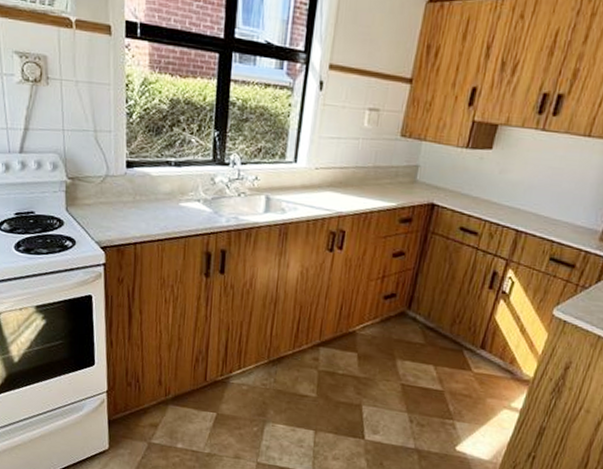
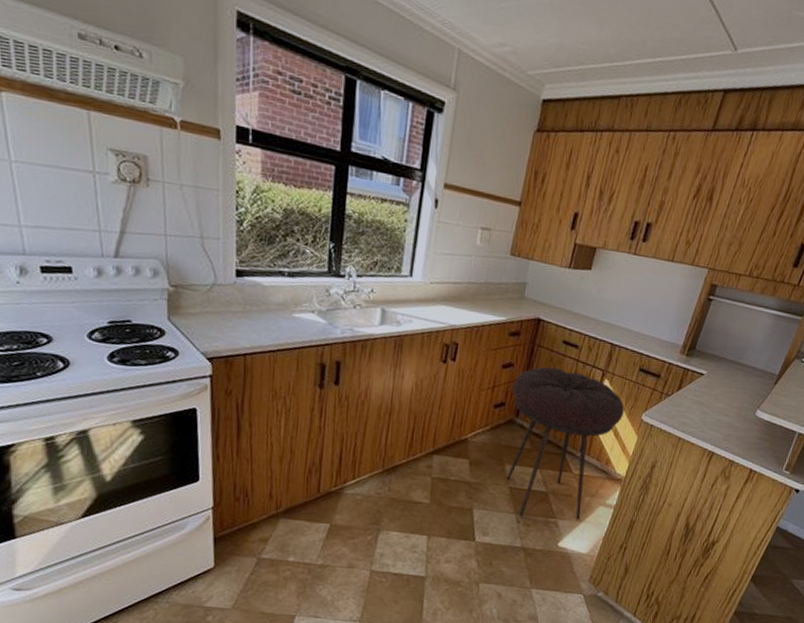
stool: none [398,255,532,423] -> present [506,367,625,520]

